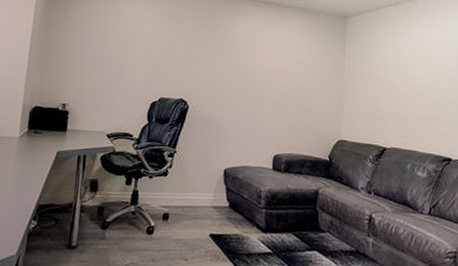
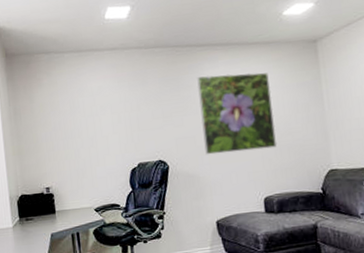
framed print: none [226,27,299,109] -> present [197,72,278,155]

